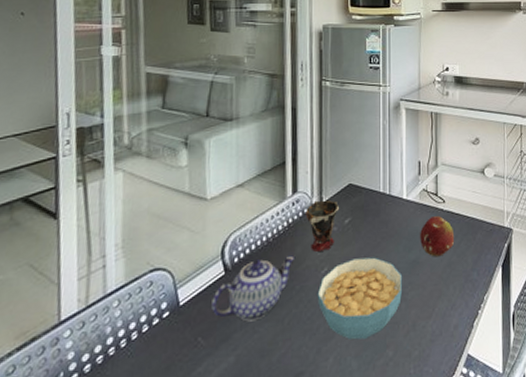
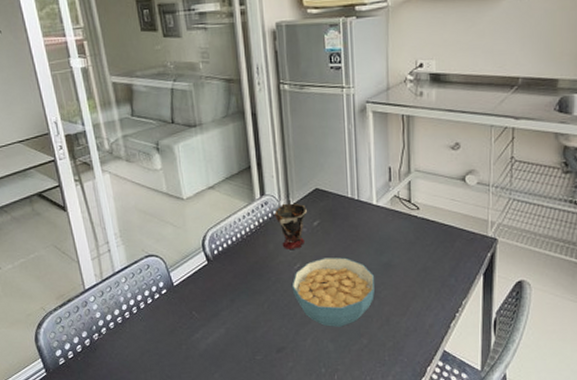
teapot: present [211,255,296,322] -> none [199,251,269,303]
fruit: present [420,216,455,257] -> none [392,223,430,261]

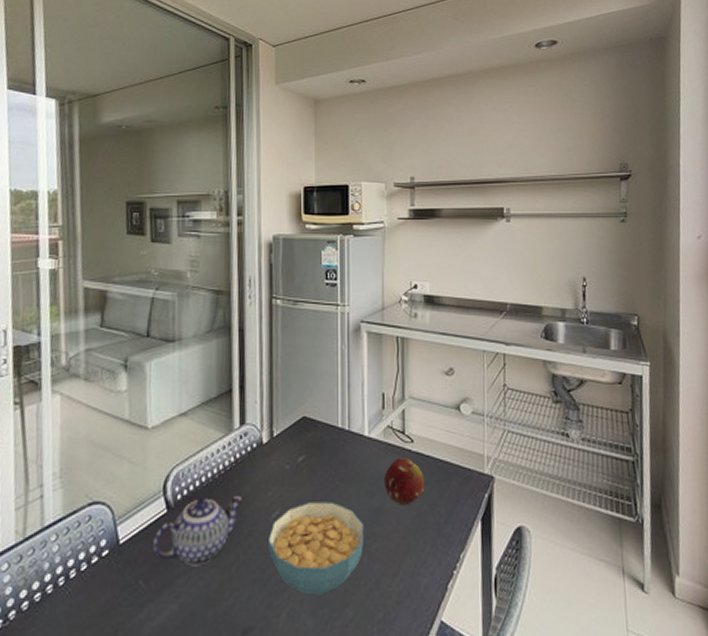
teapot: none [199,251,269,303] -> present [153,495,244,567]
cup: present [275,203,307,249] -> none [254,434,291,492]
fruit: none [392,223,430,261] -> present [384,458,425,505]

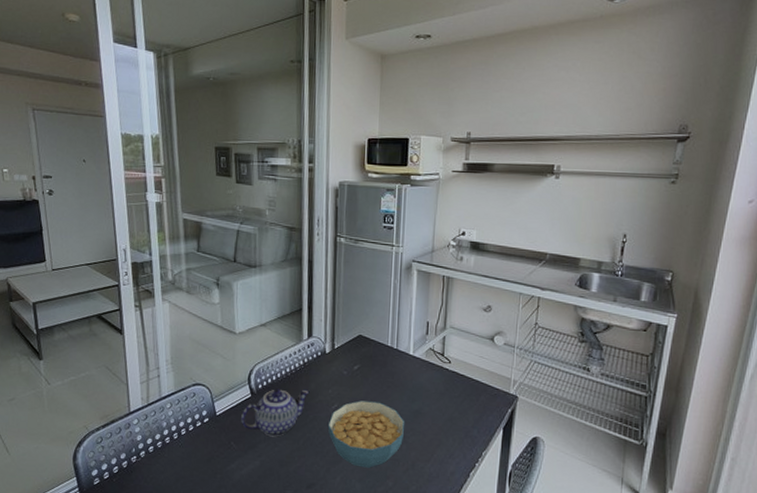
fruit: present [384,458,425,505] -> none [424,374,458,411]

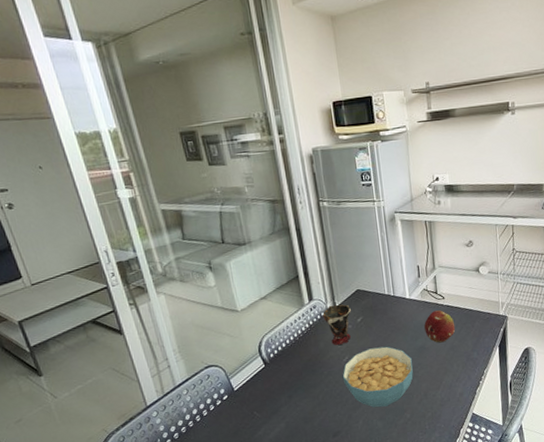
teapot: present [241,389,310,437] -> none [258,349,320,399]
cup: none [319,346,349,390] -> present [323,304,351,345]
fruit: none [424,374,458,411] -> present [424,310,456,343]

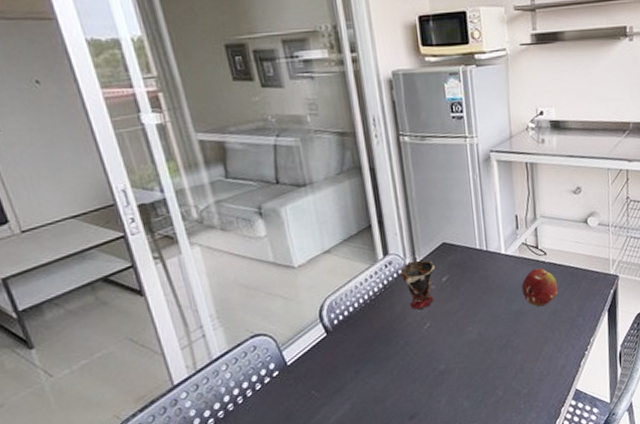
cereal bowl: present [342,346,413,407] -> none [422,310,508,384]

